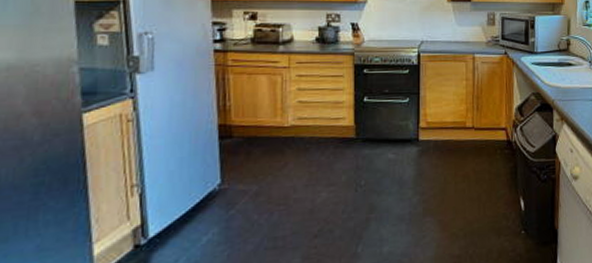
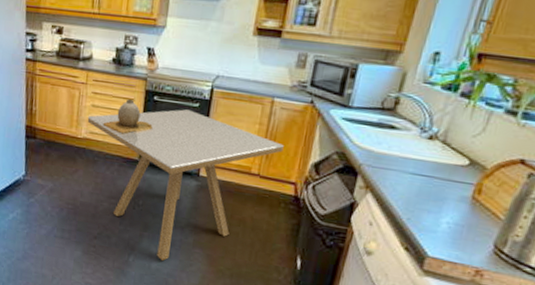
dining table: none [293,77,490,241] -> present [87,109,284,261]
vase: none [312,76,368,114] -> present [102,99,155,135]

